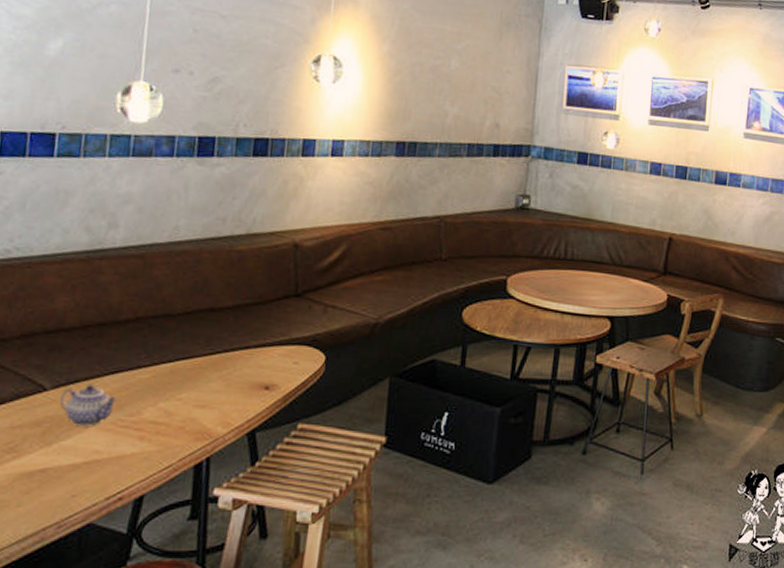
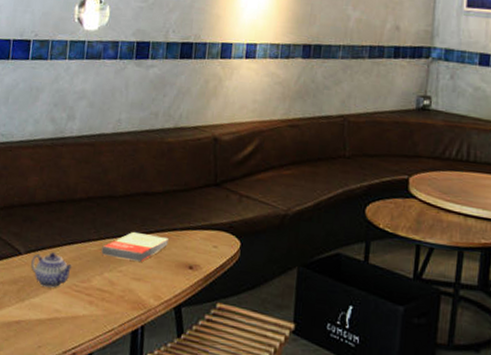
book: none [154,354,240,386] -> present [101,232,168,262]

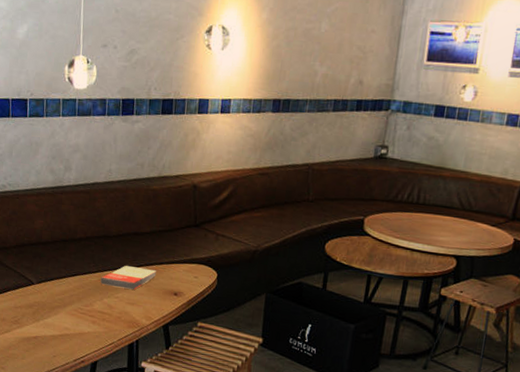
teapot: present [31,252,73,288] -> none [43,282,77,311]

